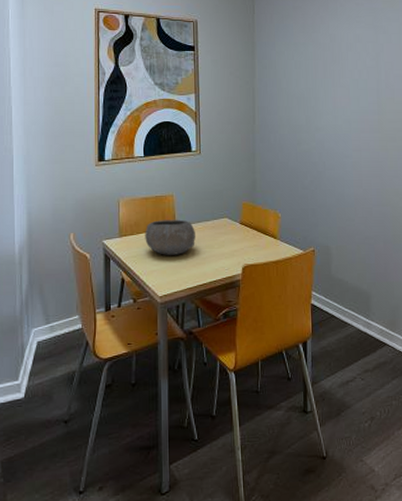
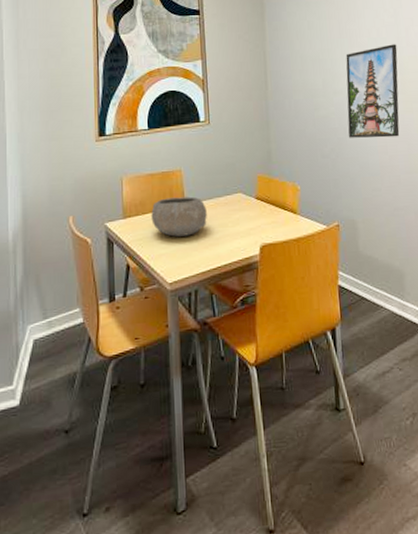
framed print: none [327,86,377,173] -> present [345,44,400,138]

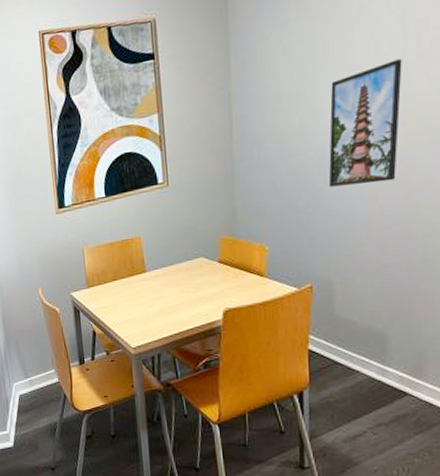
bowl: present [151,196,207,237] -> none [113,263,168,304]

